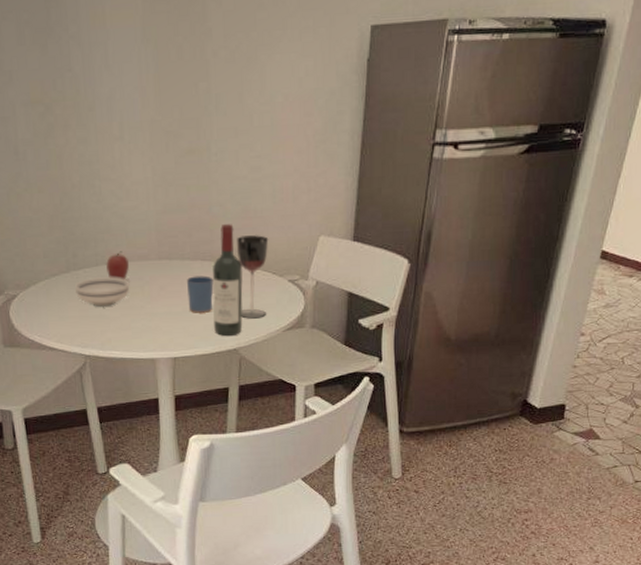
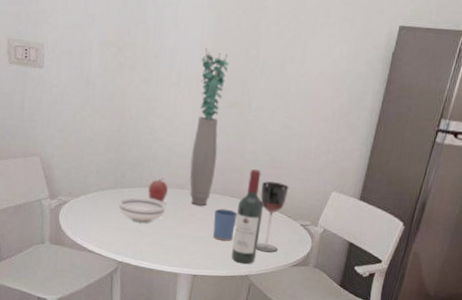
vase: none [144,88,181,277] -> present [189,47,229,206]

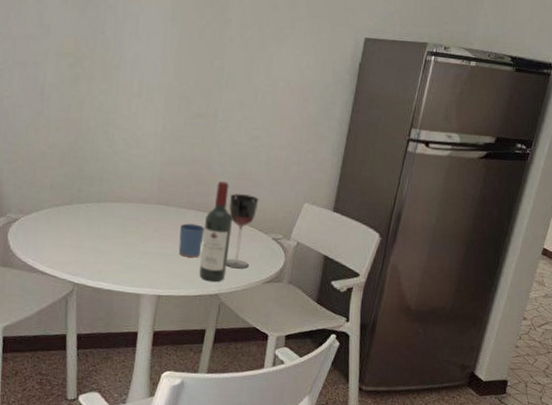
bowl: present [118,196,166,223] -> none [74,212,127,240]
fruit: present [147,178,169,203] -> none [107,192,130,219]
vase: present [189,47,229,206] -> none [152,58,193,221]

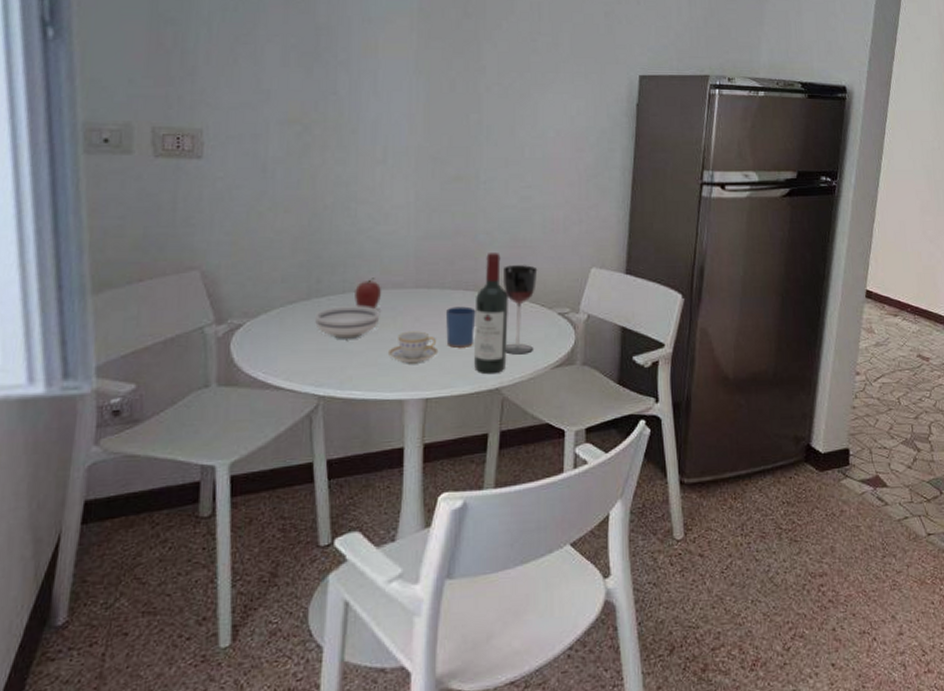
bowl: none [74,212,127,240] -> present [314,306,380,339]
fruit: none [107,192,130,219] -> present [353,278,382,310]
teacup: none [130,239,172,267] -> present [387,331,439,364]

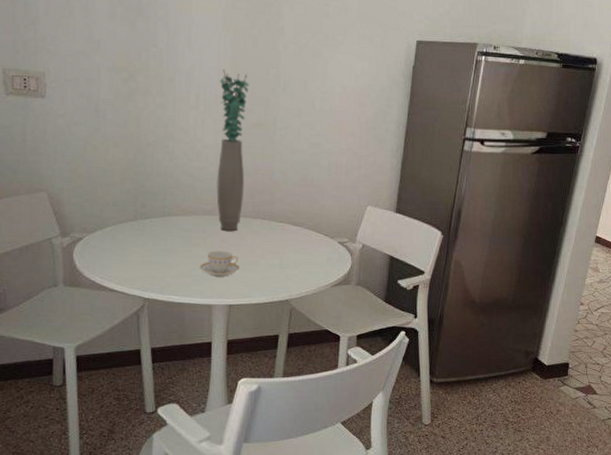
bowl: present [314,306,380,339] -> none [140,227,193,254]
fruit: present [353,278,382,310] -> none [171,205,195,232]
vase: none [408,116,446,307] -> present [216,69,249,232]
mug: present [446,306,476,348] -> none [246,232,271,266]
wine bottle: present [474,253,508,373] -> none [269,189,298,288]
wineglass: present [502,265,538,355] -> none [293,201,323,274]

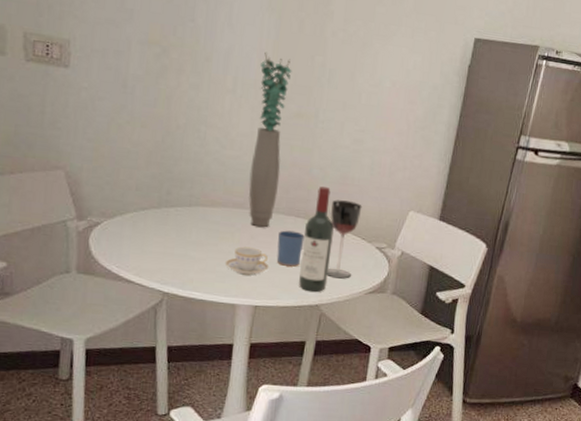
mug: none [246,232,271,266] -> present [276,230,305,267]
wine bottle: none [269,189,298,288] -> present [299,186,334,292]
wineglass: none [293,201,323,274] -> present [327,200,362,279]

